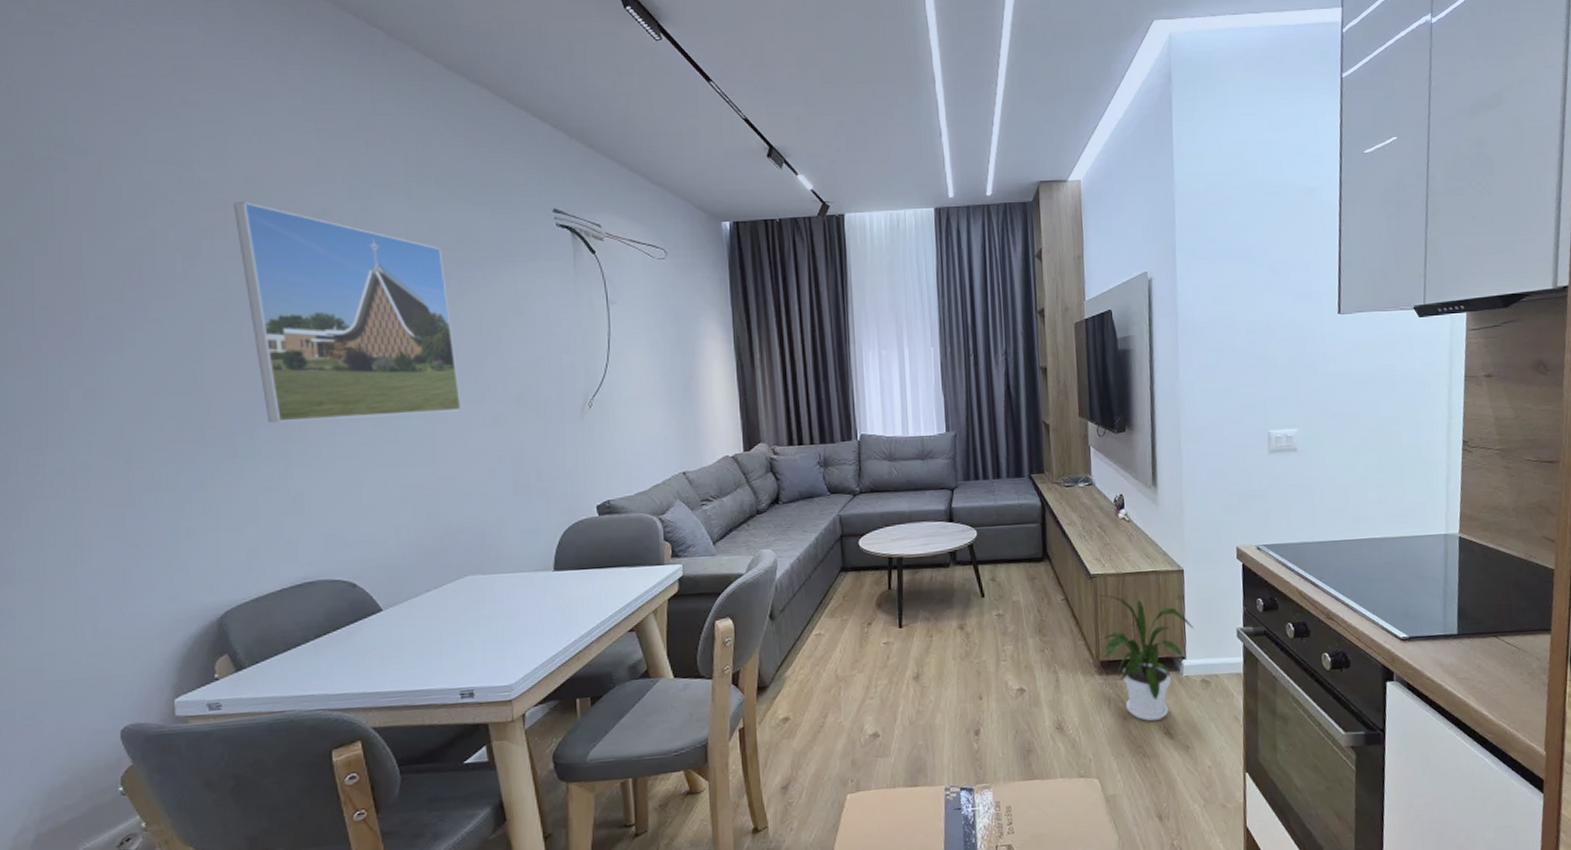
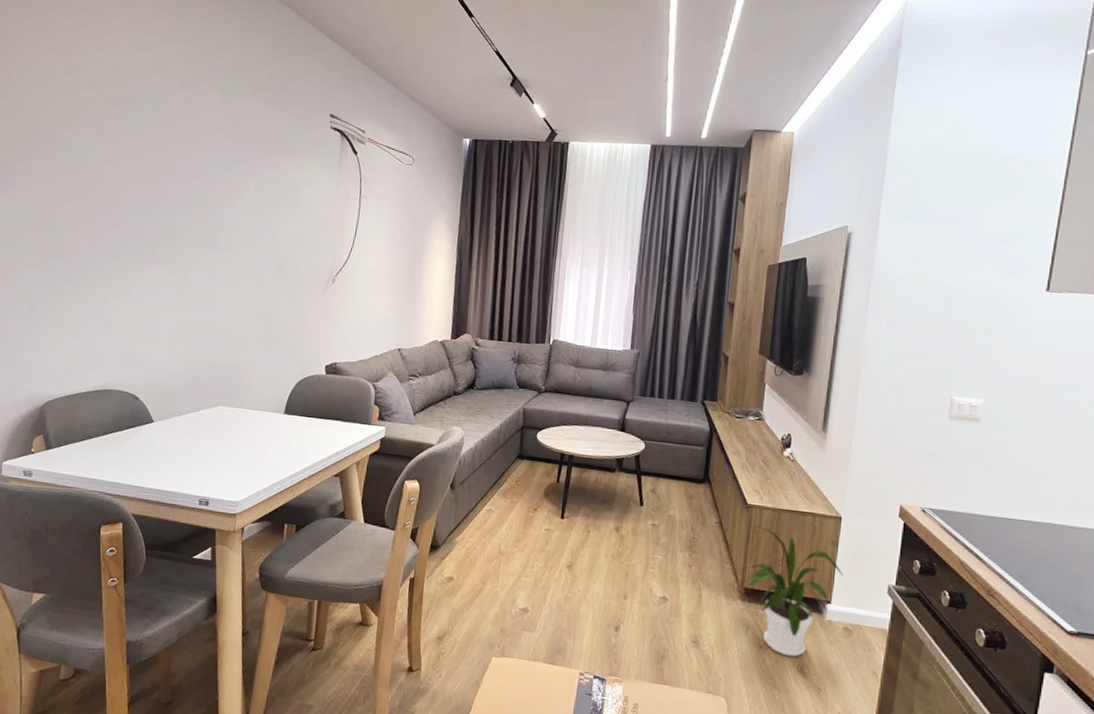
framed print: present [233,201,462,424] -> none [97,86,241,271]

